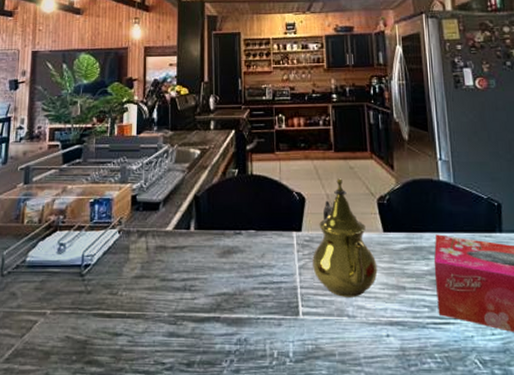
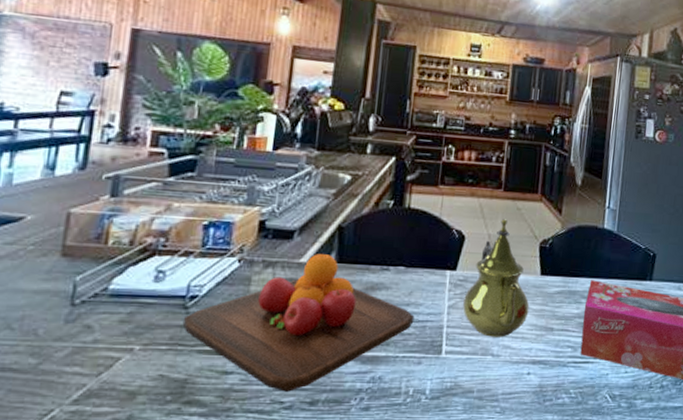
chopping board: none [81,222,270,353] -> present [183,254,415,392]

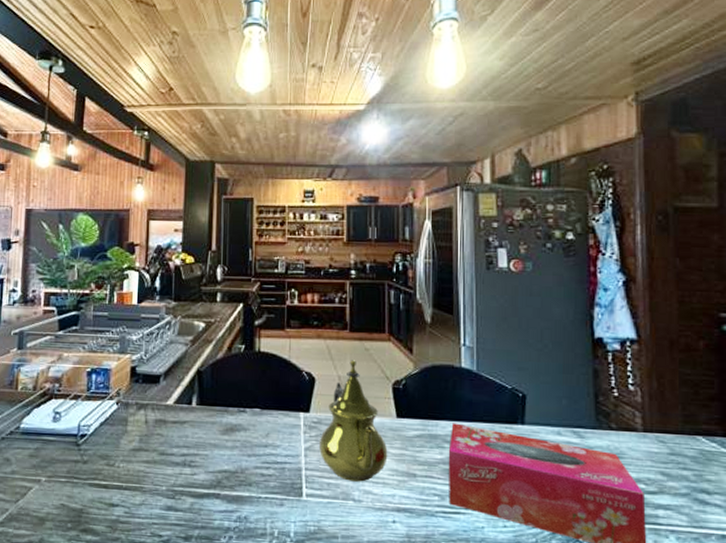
chopping board: present [183,254,415,392] -> none [77,396,273,526]

